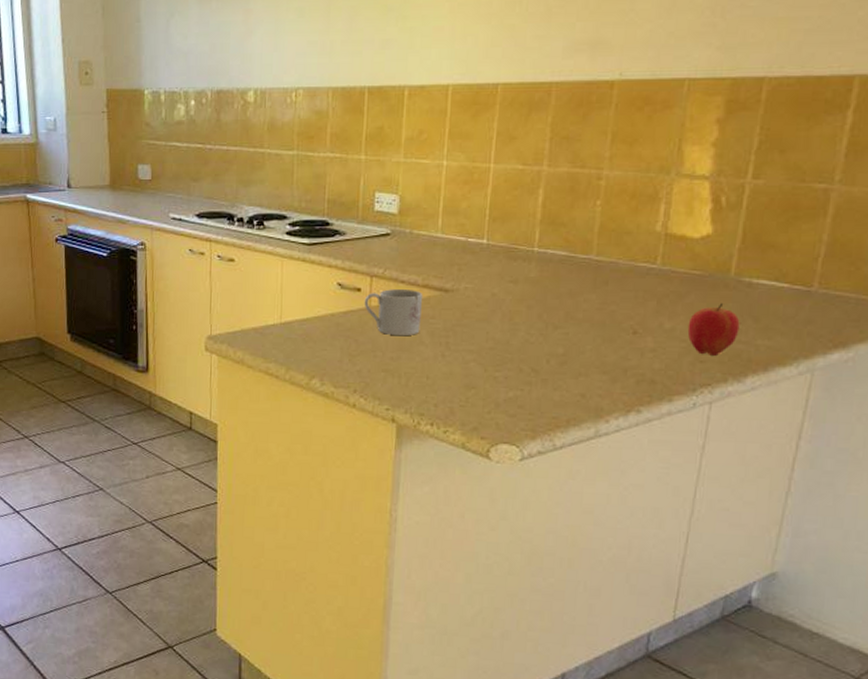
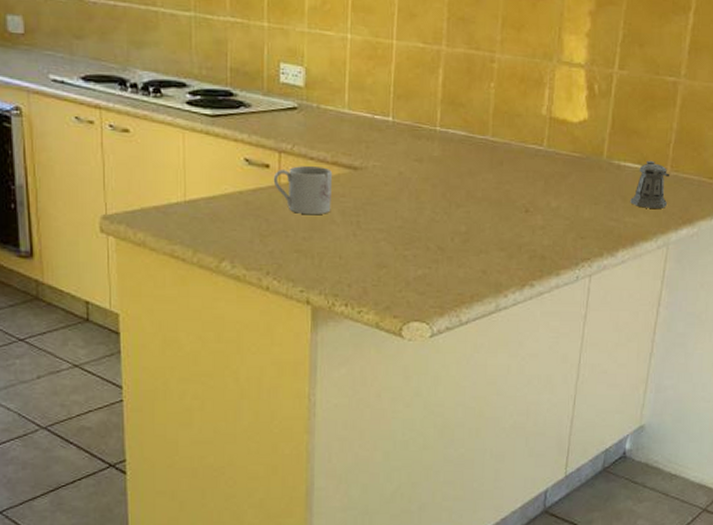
apple: present [687,303,740,357] -> none [570,184,612,233]
pepper shaker: none [764,276,816,330] -> present [630,160,669,209]

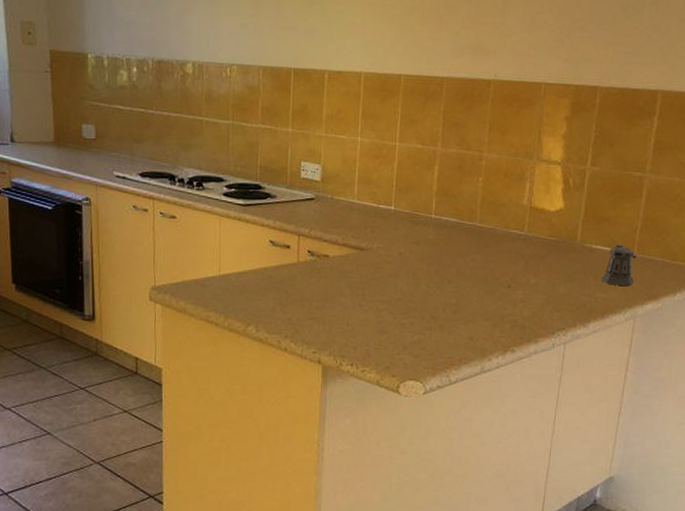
mug: present [273,166,333,214] -> none [293,247,343,288]

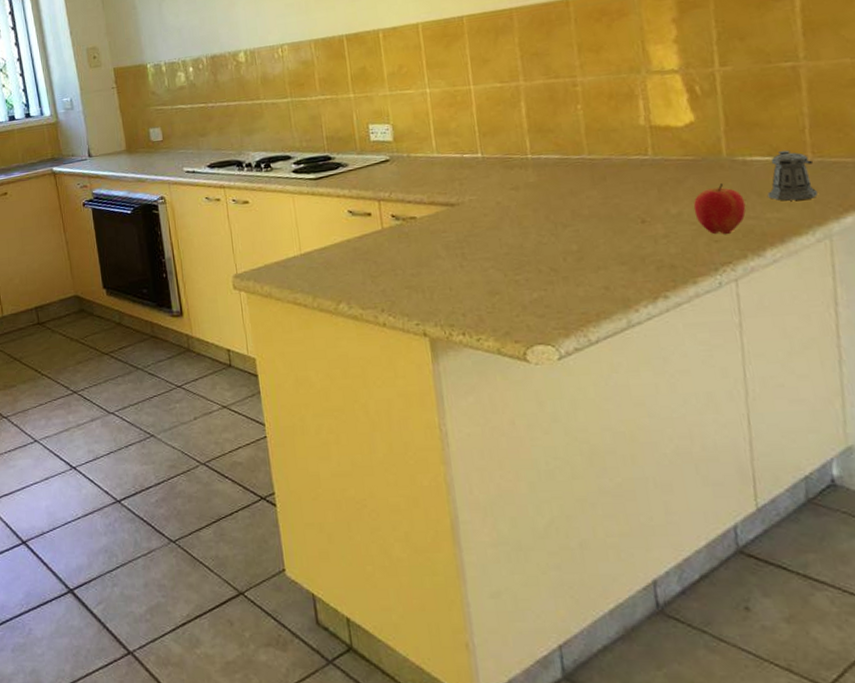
apple: none [547,264,584,307] -> present [693,183,746,235]

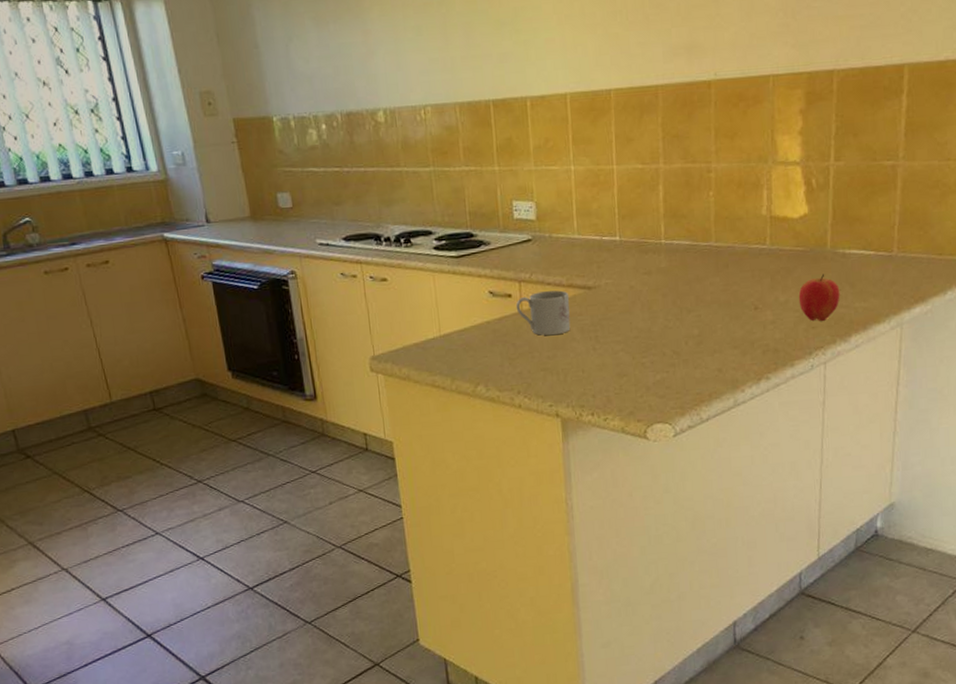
mug: none [376,208,435,253] -> present [515,290,571,336]
pepper shaker: present [767,150,817,201] -> none [859,244,897,292]

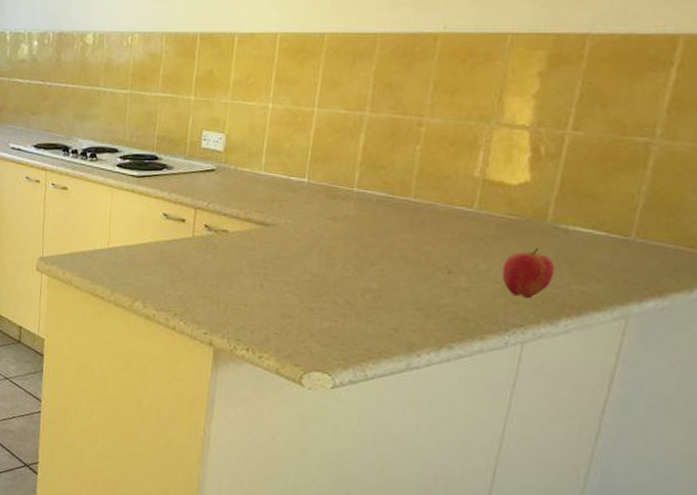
mug: present [515,290,571,336] -> none [187,221,245,265]

